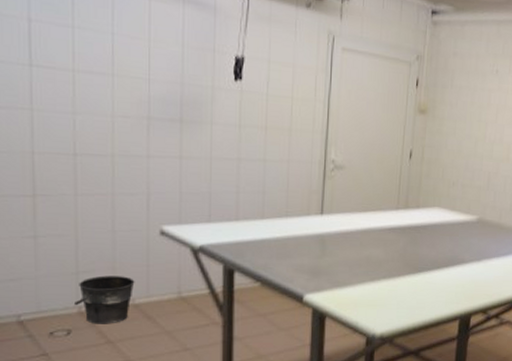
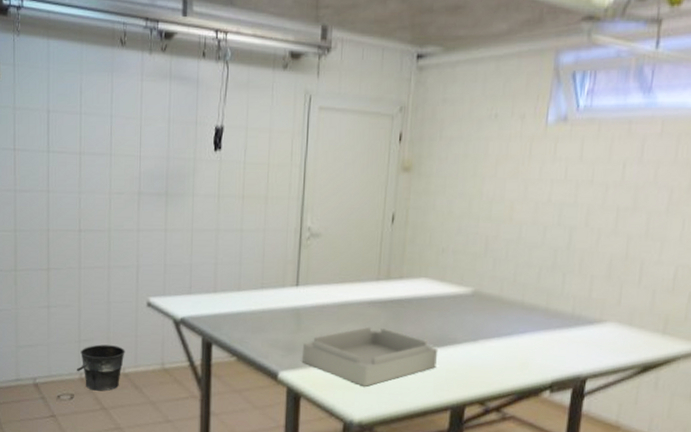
storage tray: none [326,250,450,304] -> present [301,326,439,387]

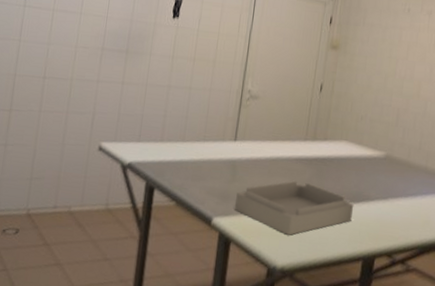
bucket: present [77,344,125,391] -> none [25,183,74,228]

